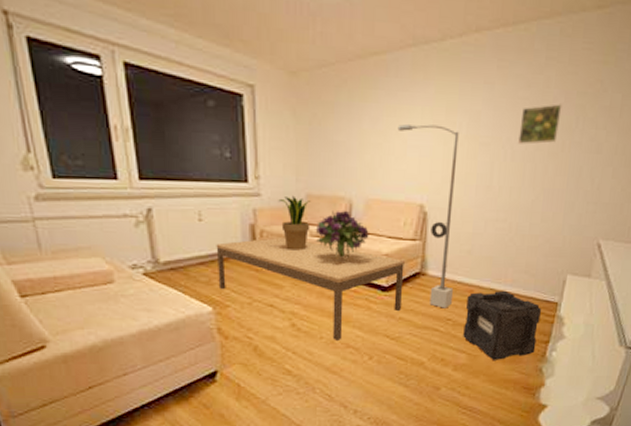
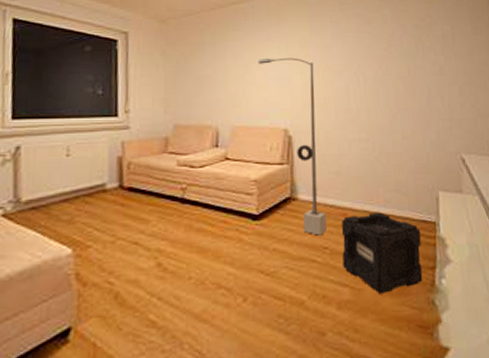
coffee table: present [216,236,405,342] -> none [81,168,275,282]
potted plant: present [278,195,311,251] -> none [146,127,178,181]
bouquet: present [315,210,369,261] -> none [182,138,236,189]
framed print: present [518,104,562,145] -> none [367,36,402,70]

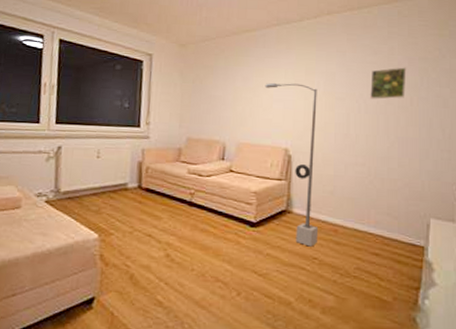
speaker: present [342,212,423,294] -> none [330,231,409,305]
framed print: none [367,36,402,70] -> present [370,67,407,100]

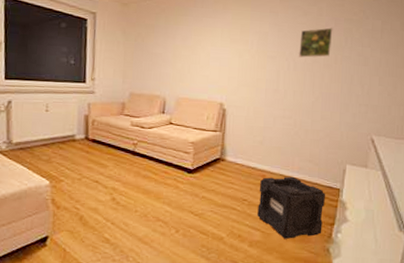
street lamp: present [265,82,319,247] -> none [202,41,251,190]
speaker: none [330,231,409,305] -> present [257,176,326,239]

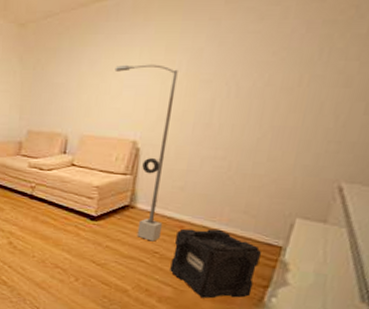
street lamp: none [202,41,251,190] -> present [114,64,178,242]
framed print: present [299,27,333,58] -> none [245,35,303,80]

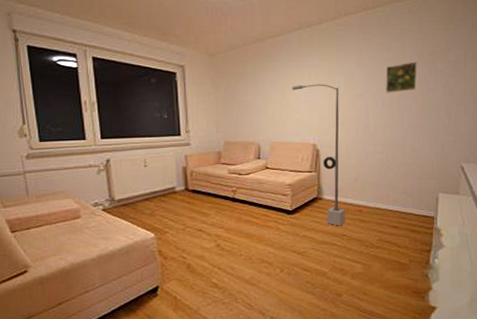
speaker: present [170,228,262,299] -> none [357,209,422,269]
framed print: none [245,35,303,80] -> present [386,61,417,93]

